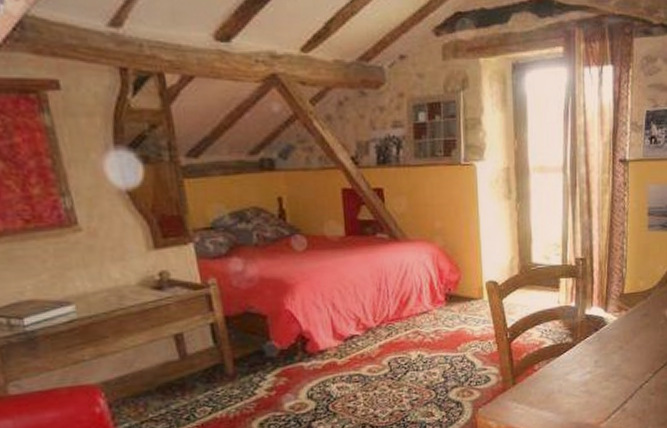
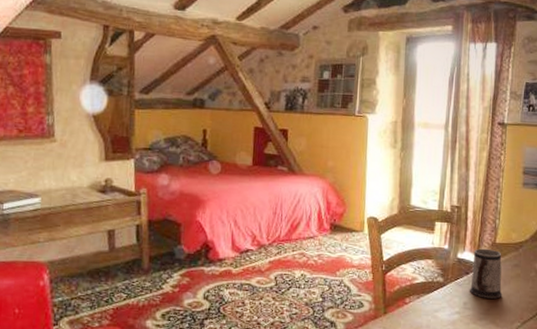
mug: none [599,300,633,354] -> present [469,248,503,299]

